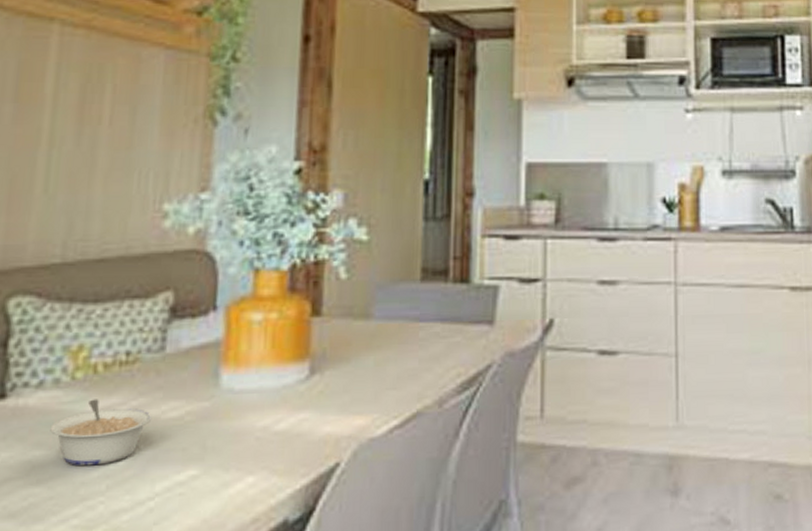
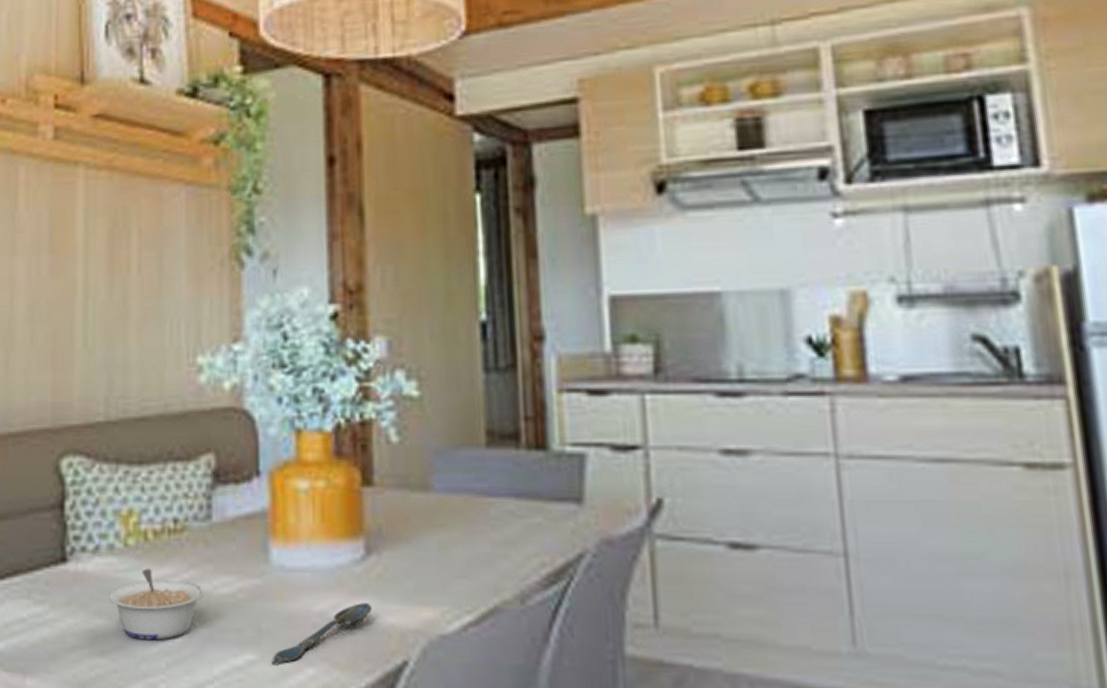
spoon: none [213,416,311,478] -> present [272,603,372,666]

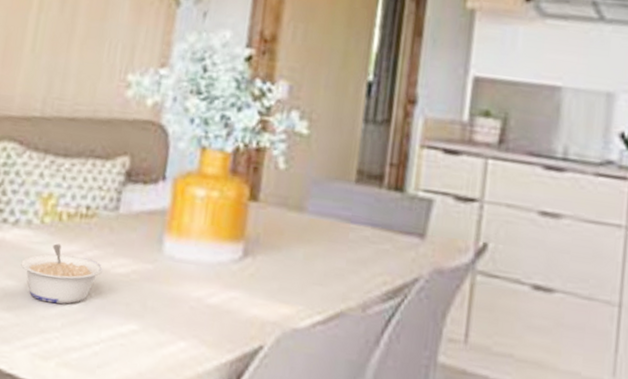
spoon: present [272,603,372,666] -> none [150,294,241,337]

